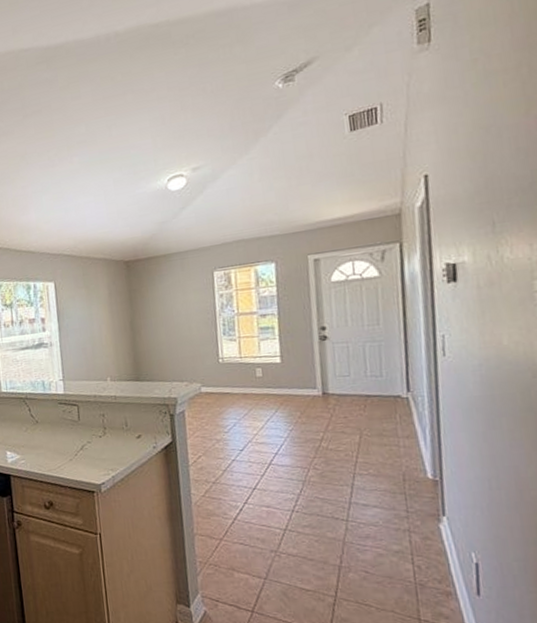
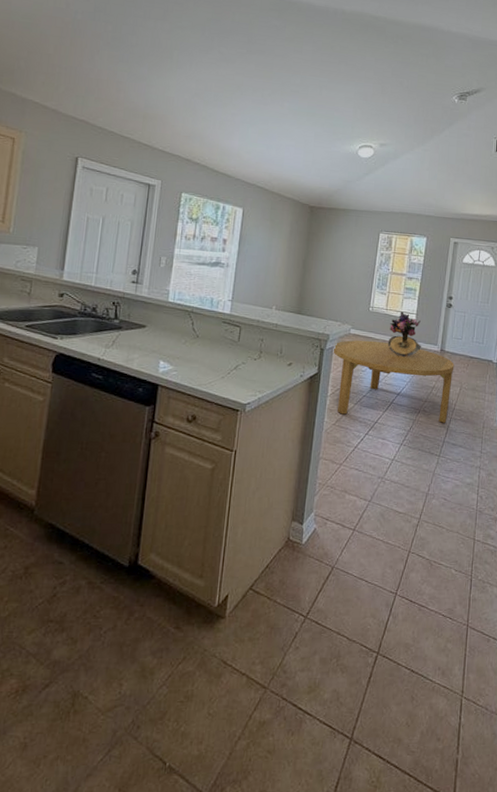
dining table: none [184,395,350,484] -> present [333,340,454,423]
bouquet: none [248,356,295,410] -> present [387,311,421,358]

